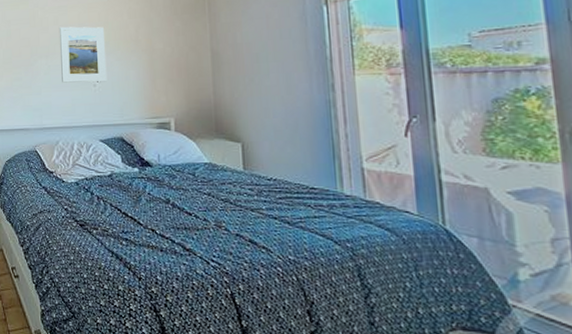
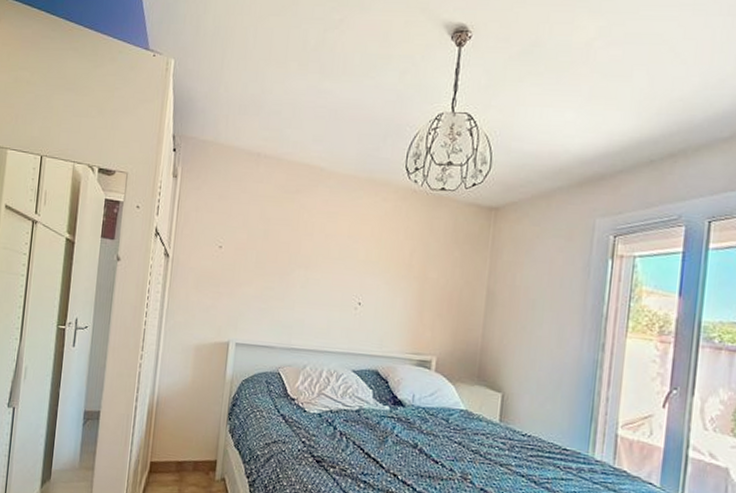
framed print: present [59,26,107,83] -> none [319,235,376,307]

